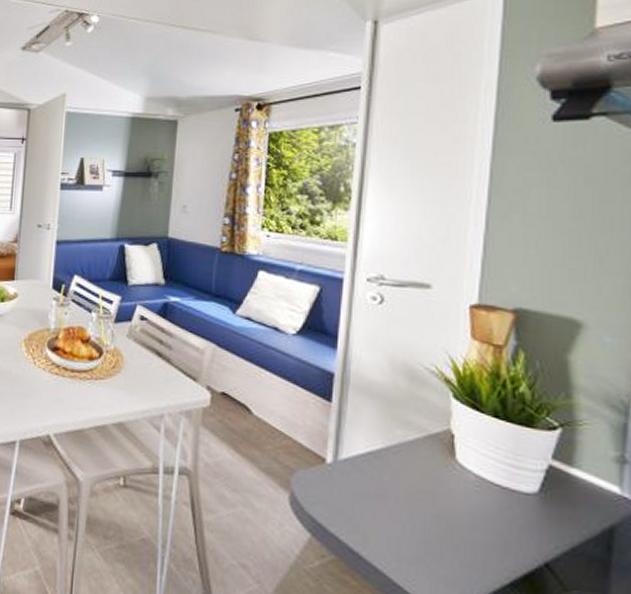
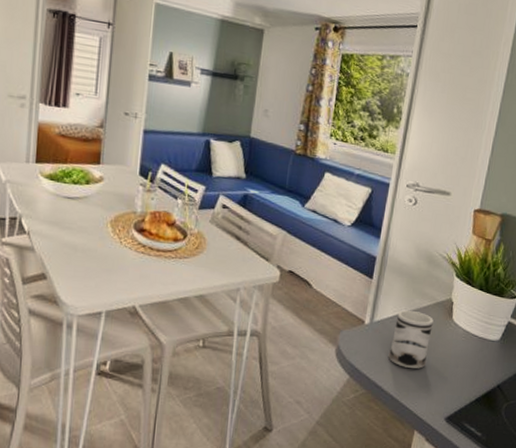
mug: none [363,445,427,530] -> present [388,310,434,369]

